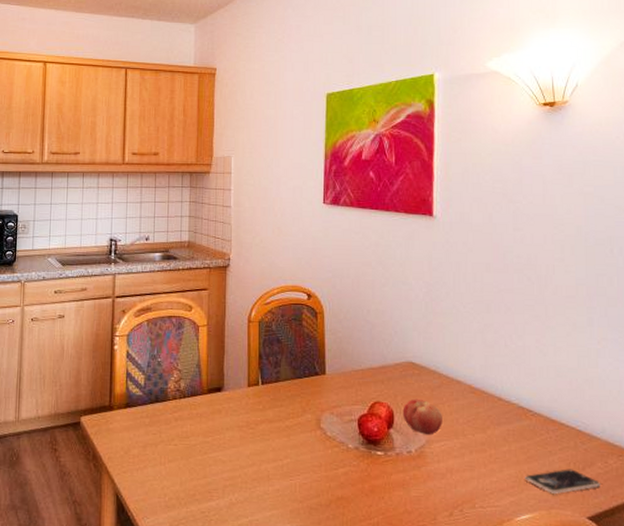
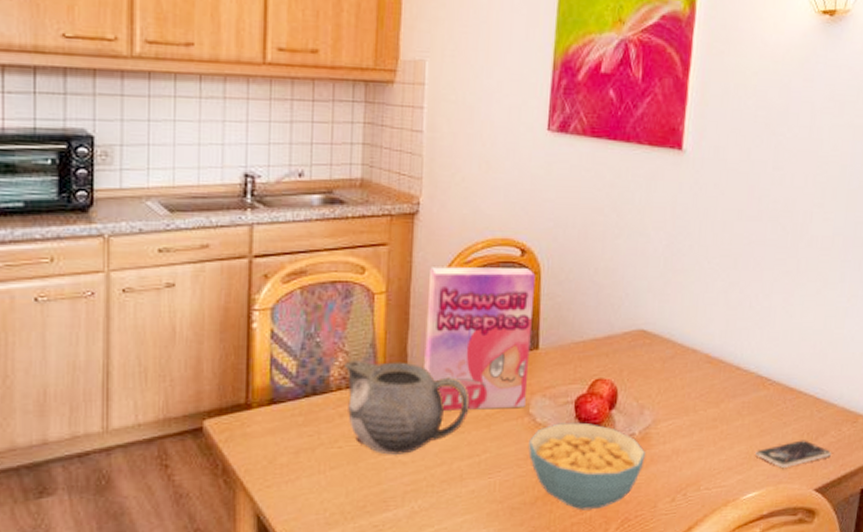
teapot: none [178,377,273,454] -> present [344,360,470,455]
cereal box: none [237,307,320,422] -> present [424,267,536,410]
cereal bowl: none [322,437,422,516] -> present [528,422,645,510]
fruit: present [402,398,442,435] -> none [628,372,673,414]

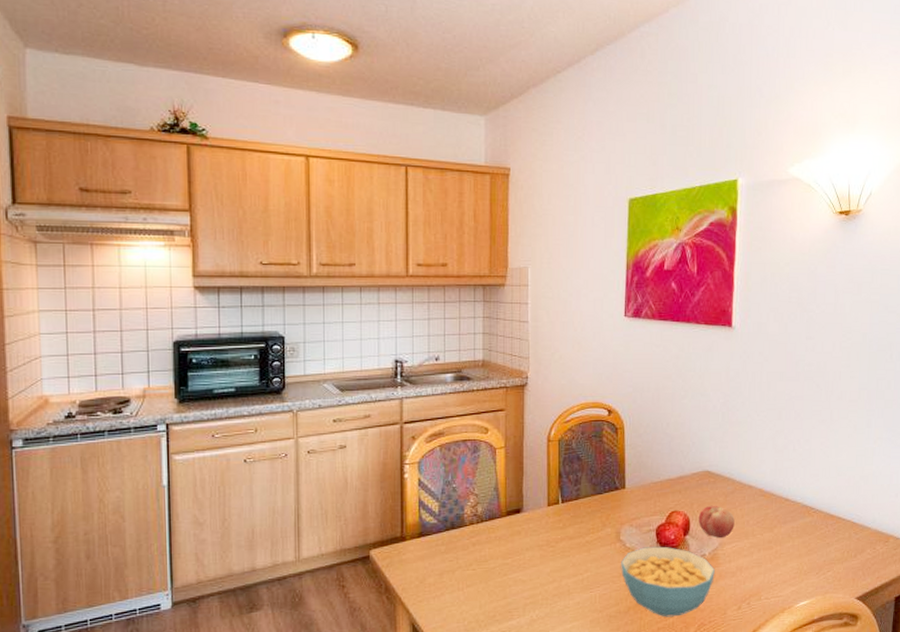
teapot: present [344,360,470,455] -> none [475,501,573,575]
cereal box: present [424,267,536,410] -> none [536,425,621,539]
fruit: none [628,372,673,414] -> present [698,505,735,539]
smartphone: present [755,440,832,468] -> none [805,557,869,580]

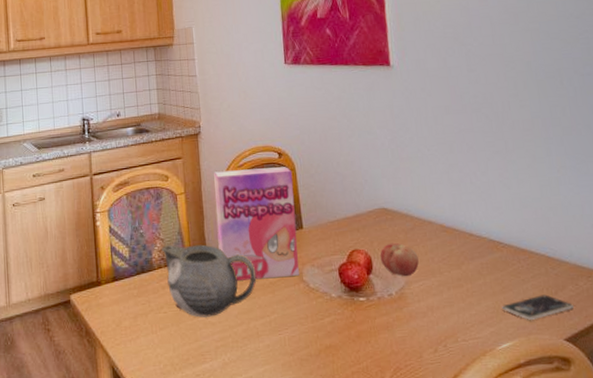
teapot: none [475,501,573,575] -> present [162,244,257,318]
cereal box: none [536,425,621,539] -> present [214,167,299,281]
cereal bowl: present [621,546,715,617] -> none [307,286,405,361]
smartphone: none [805,557,869,580] -> present [502,294,574,320]

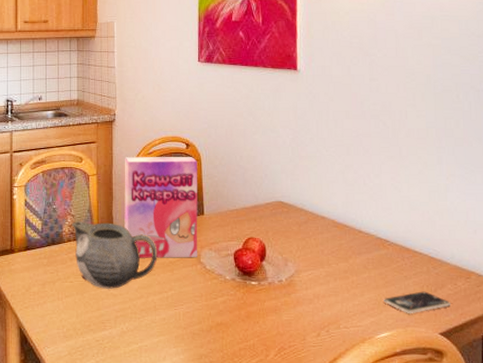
fruit: present [380,242,419,277] -> none [273,233,309,266]

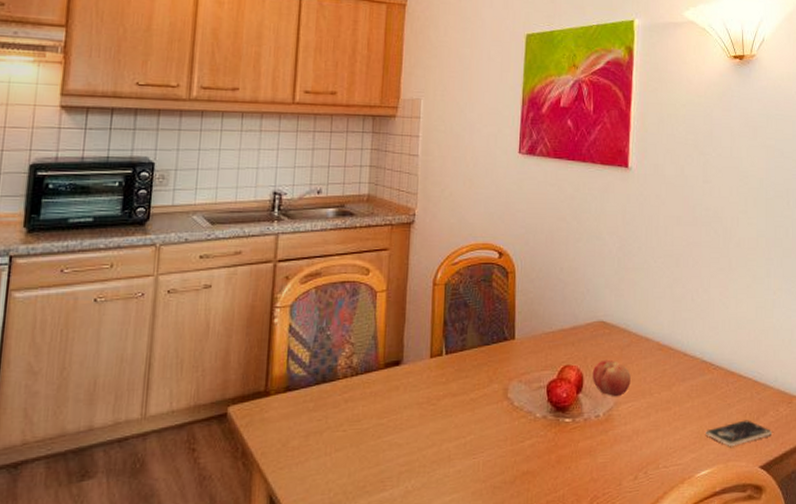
teapot: present [72,221,158,289] -> none [350,351,457,437]
cereal box: present [124,157,198,258] -> none [418,268,511,396]
fruit: none [273,233,309,266] -> present [592,359,631,397]

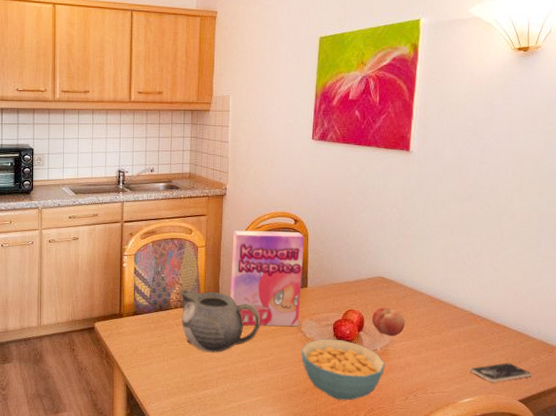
teapot: none [350,351,457,437] -> present [179,290,261,353]
cereal box: none [418,268,511,396] -> present [230,230,305,327]
cereal bowl: none [508,405,609,489] -> present [301,339,385,401]

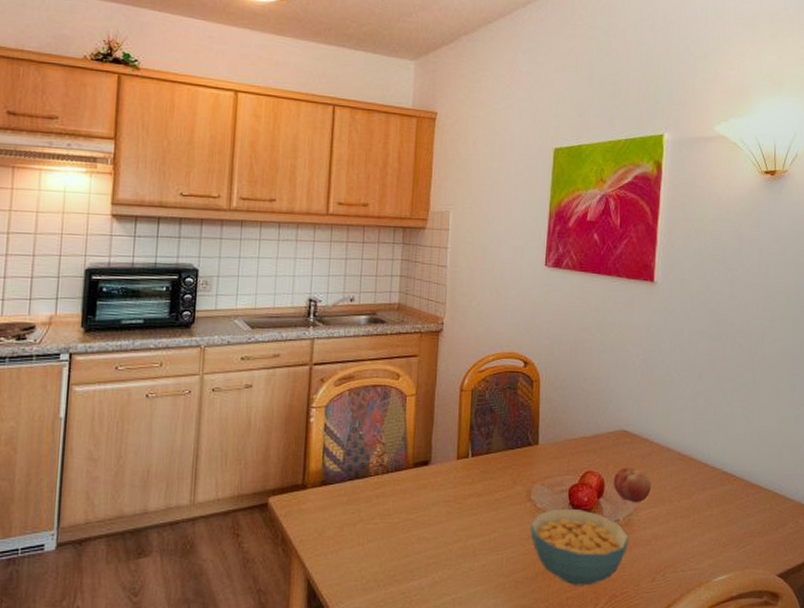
teapot: present [179,290,261,353] -> none [381,451,482,531]
cereal box: present [230,230,305,327] -> none [445,375,536,495]
smartphone: present [470,363,533,382] -> none [724,530,791,554]

